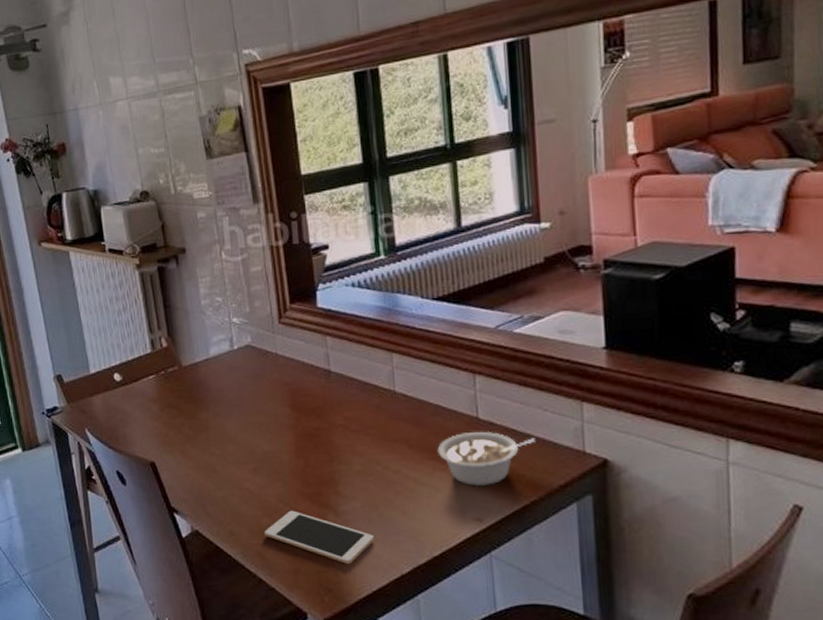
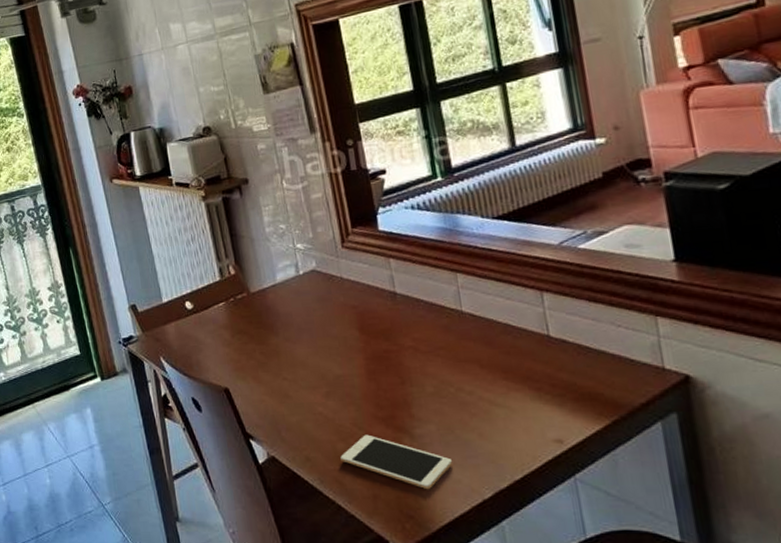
legume: present [437,432,535,487] -> none [510,350,611,407]

